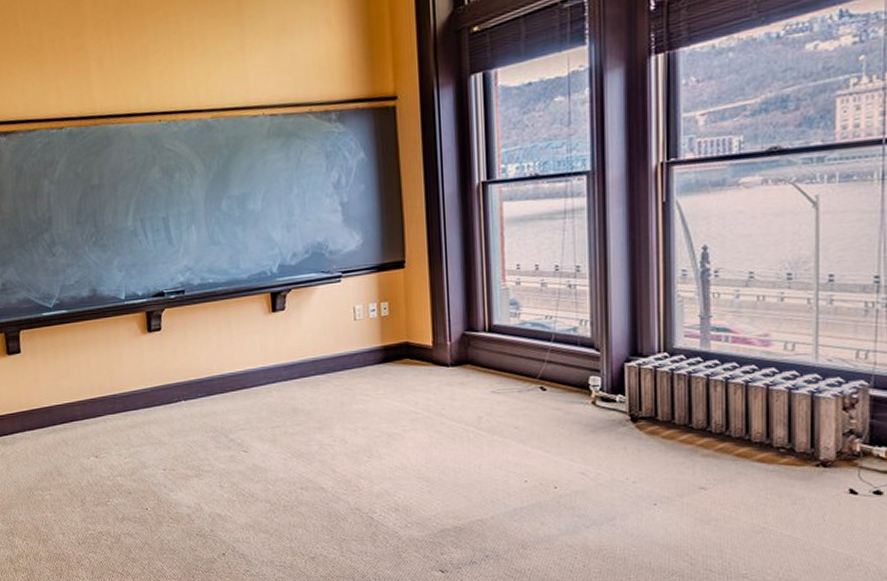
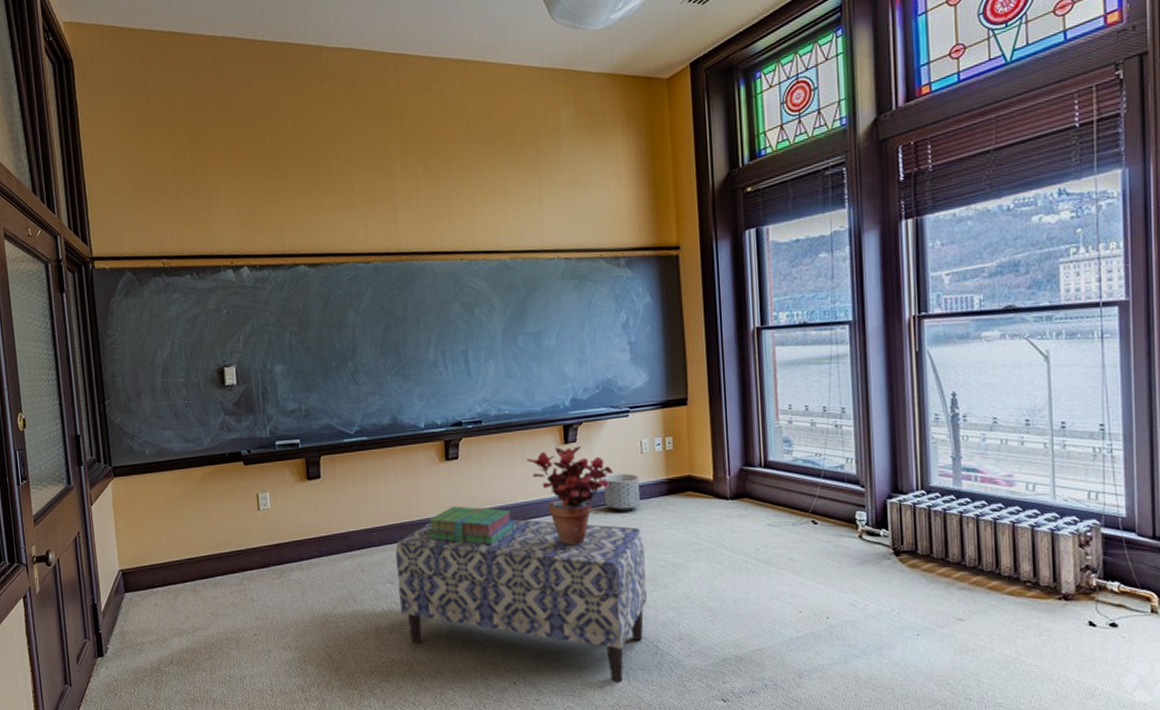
bench: none [99,391,361,553] -> present [395,519,647,682]
stack of books: none [130,378,221,418] -> present [427,506,515,546]
potted plant: none [232,314,325,416] -> present [526,446,614,545]
planter: none [313,341,354,382] -> present [603,473,641,512]

